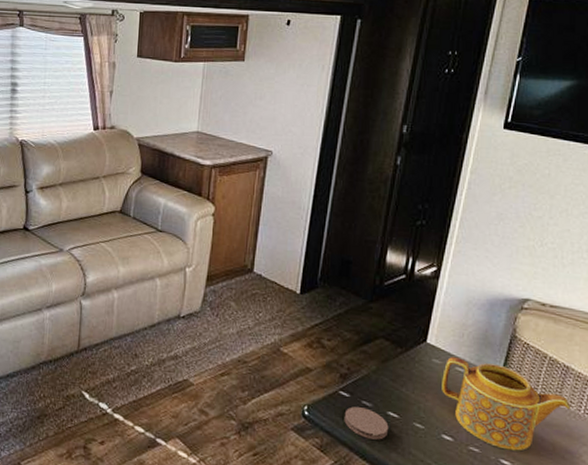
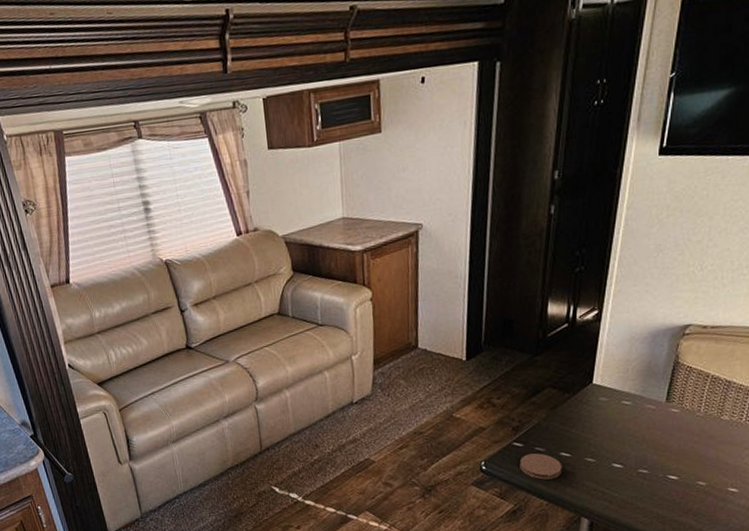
teapot: present [442,357,570,451] -> none [609,391,732,466]

